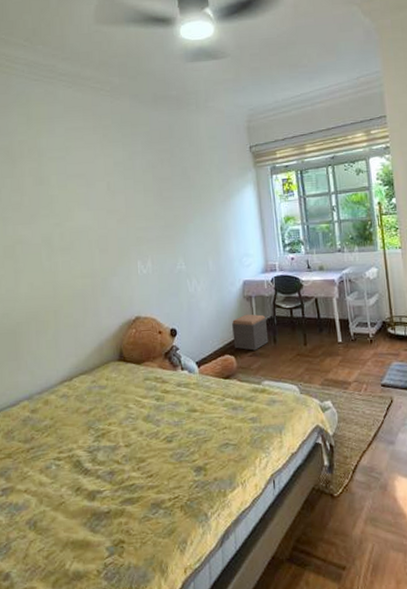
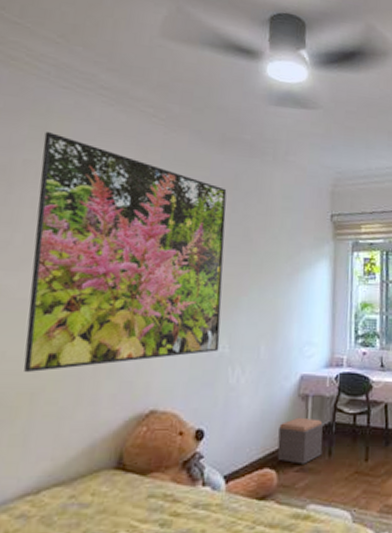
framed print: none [29,117,178,296] -> present [23,132,227,372]

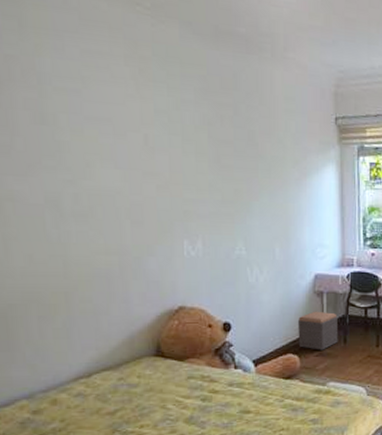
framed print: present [23,132,227,372] -> none [21,22,236,273]

